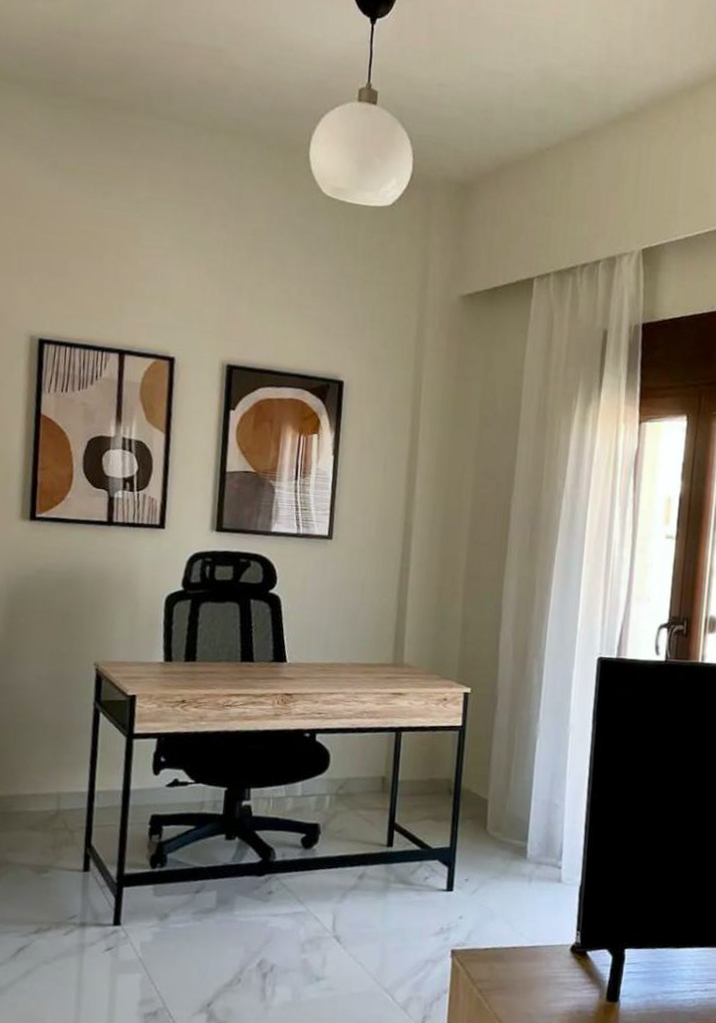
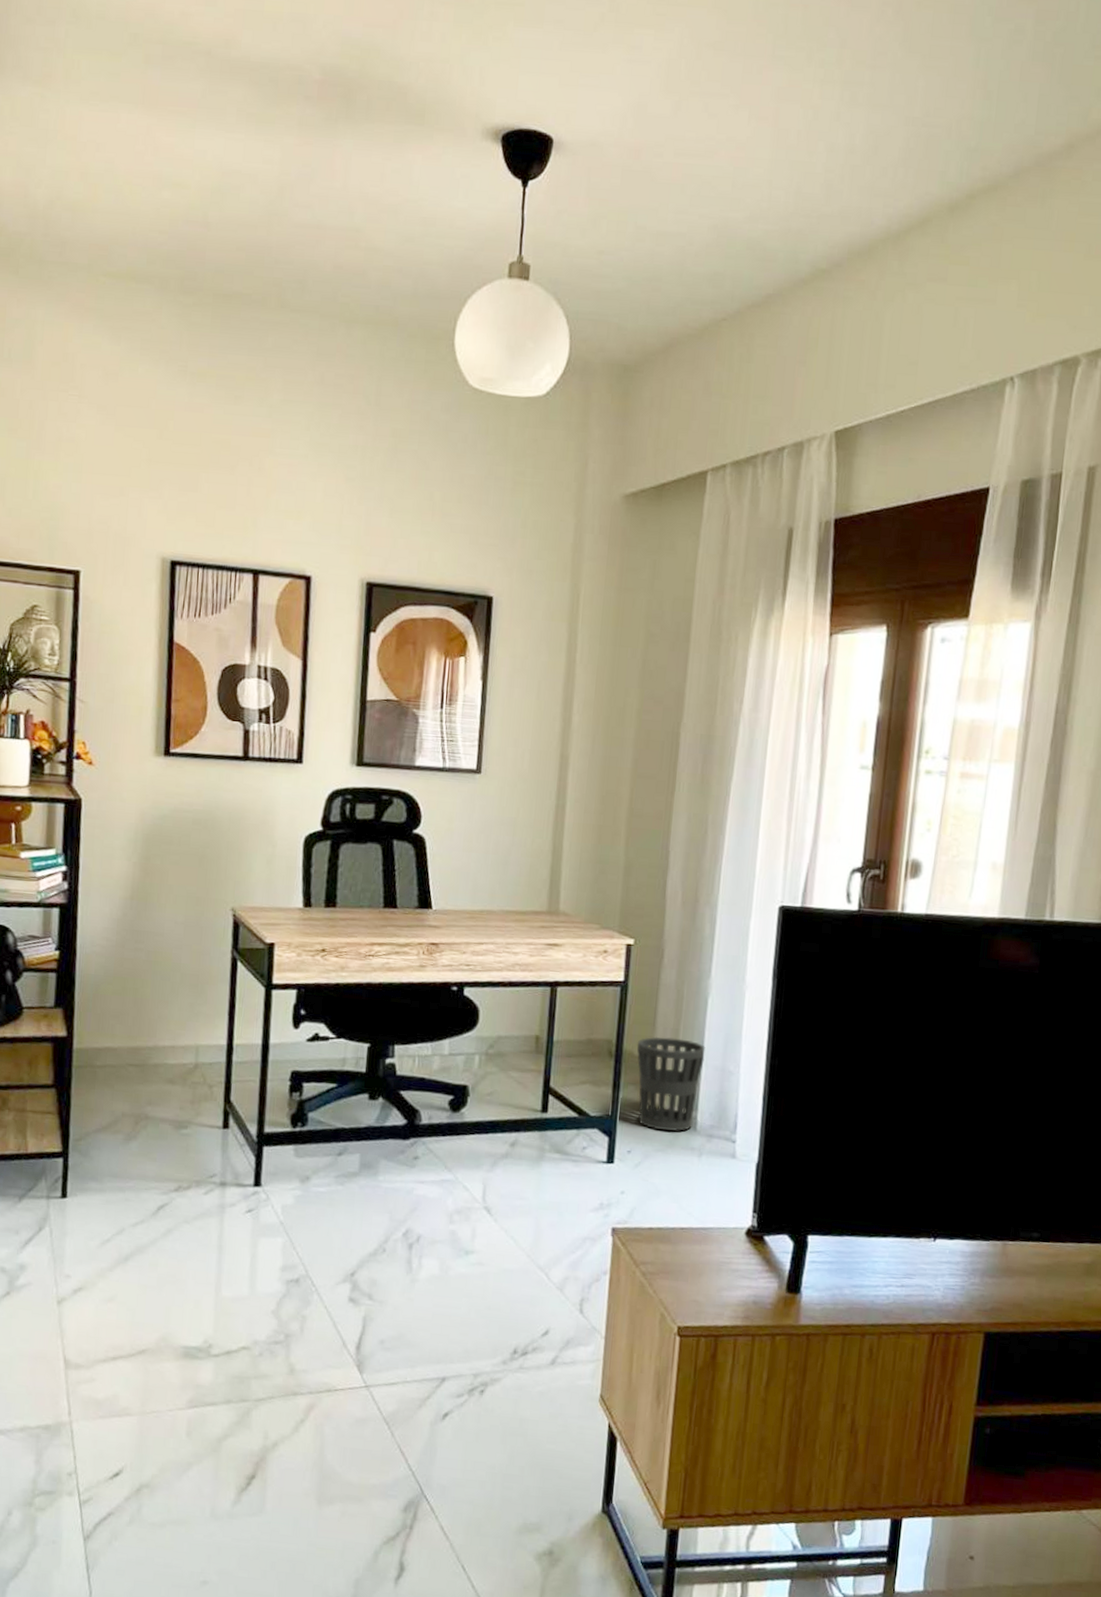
wastebasket: none [473,775,534,861] -> present [636,1036,706,1132]

